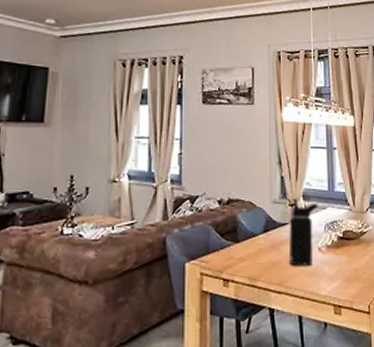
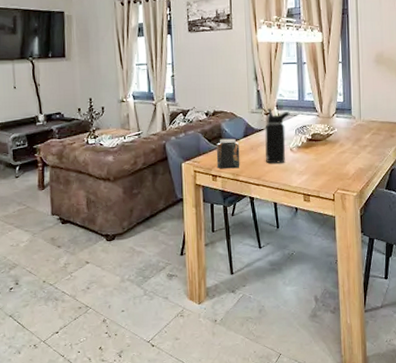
jar: none [229,233,258,272] -> present [216,138,240,169]

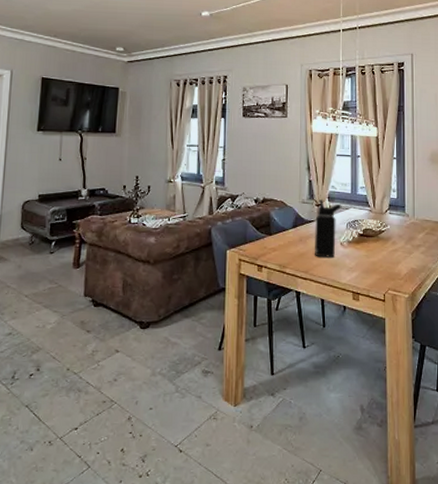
jar: present [216,138,240,169] -> none [263,227,288,260]

